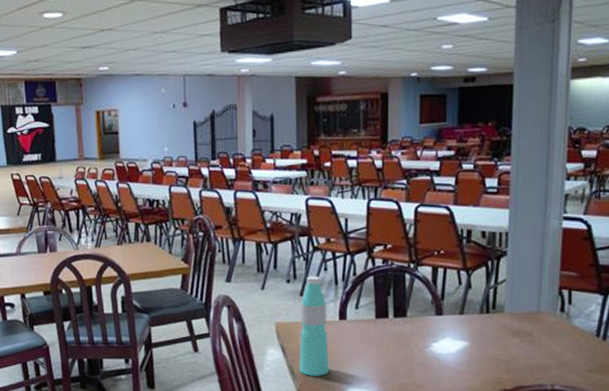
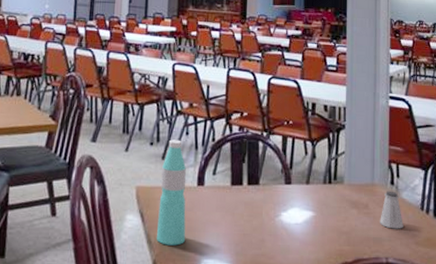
saltshaker: none [545,318,574,357] -> present [380,191,403,229]

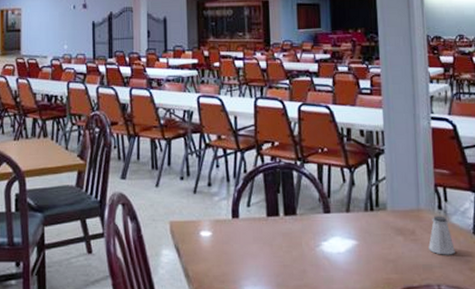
water bottle: present [156,139,186,246] -> none [193,173,224,279]

